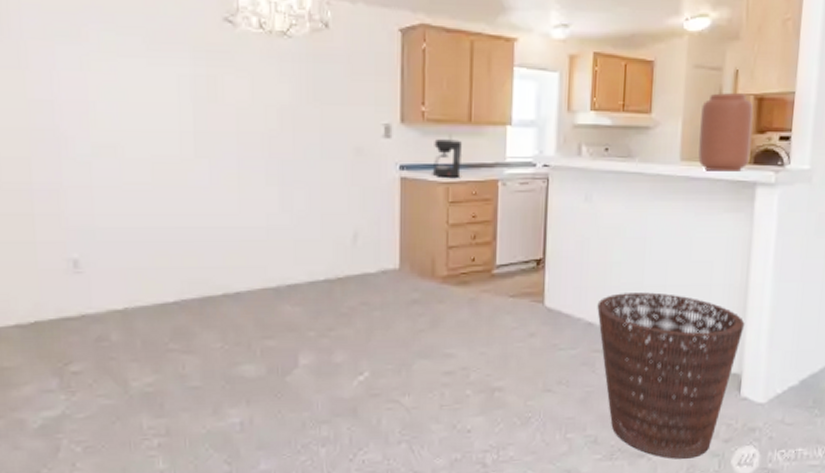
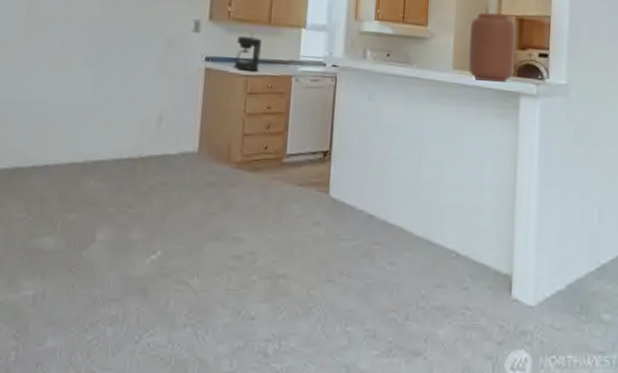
basket: present [597,292,745,459] -> none [377,188,514,360]

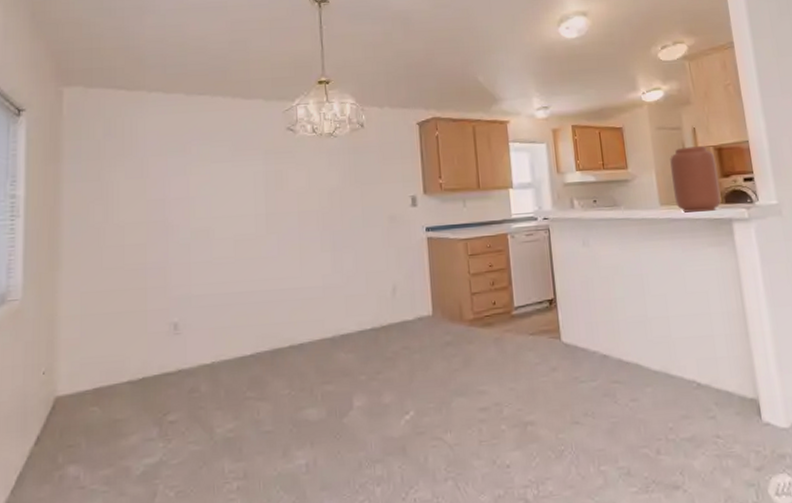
coffee maker: present [233,36,261,72] -> none [451,203,476,236]

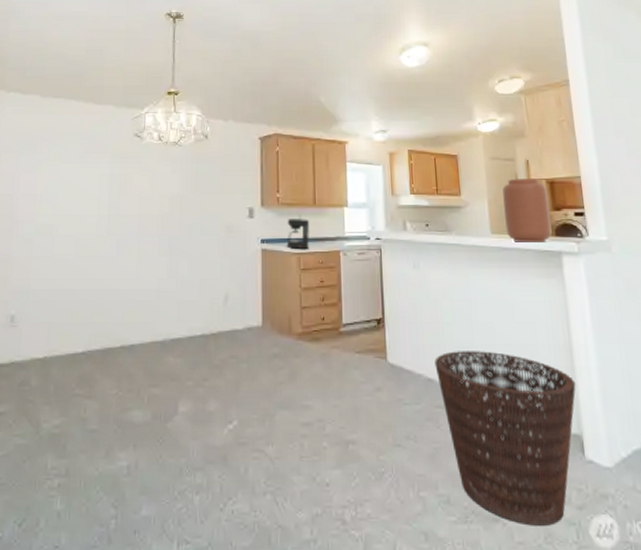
coffee maker: none [451,203,476,236] -> present [286,219,309,250]
basket: none [609,323,751,490] -> present [434,351,576,526]

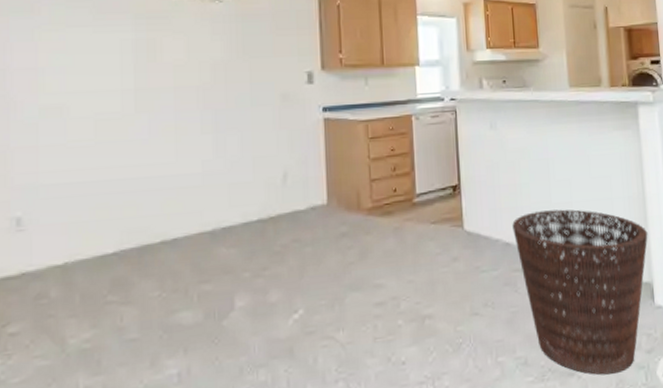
coffee maker: present [286,219,309,250] -> none [352,81,378,117]
vase: present [502,178,552,242] -> none [581,26,629,95]

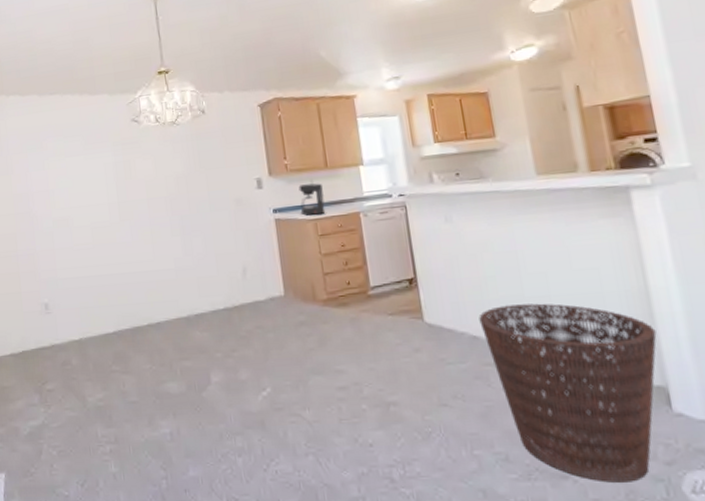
coffee maker: none [352,81,378,117] -> present [298,183,325,216]

